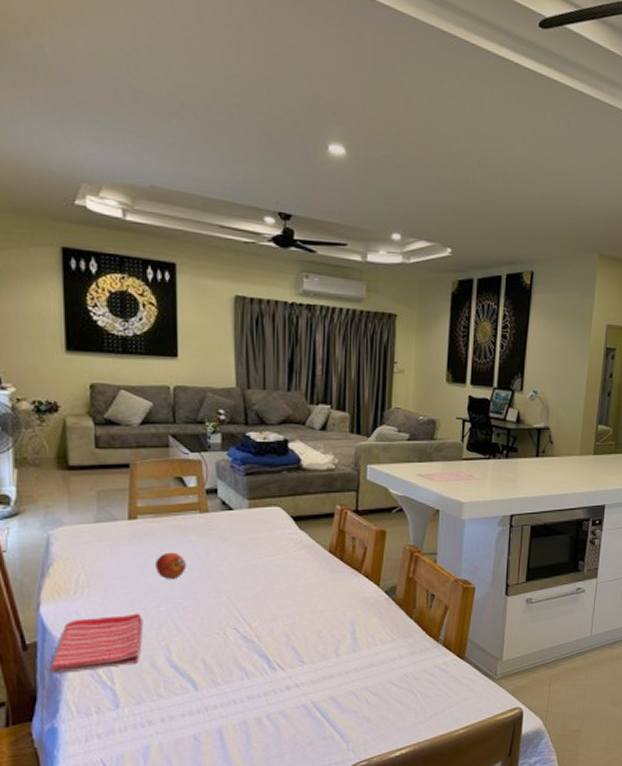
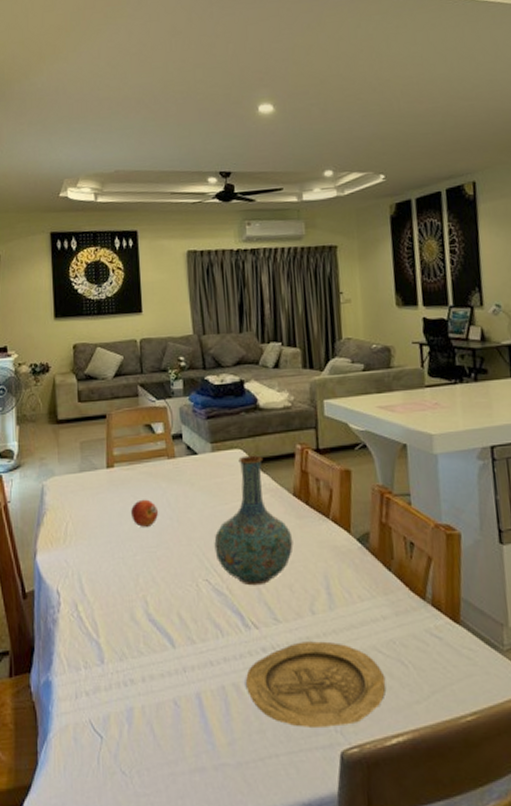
dish towel: present [50,613,144,674] -> none [45,562,123,624]
vase: none [245,513,325,633] -> present [214,455,293,586]
plate: none [269,678,396,749] -> present [246,641,386,727]

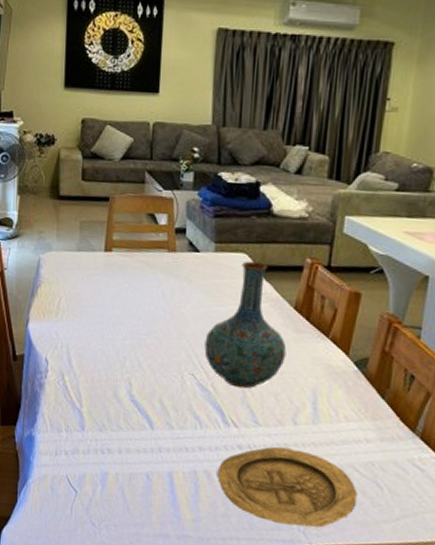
fruit: present [131,499,159,527] -> none [124,287,153,315]

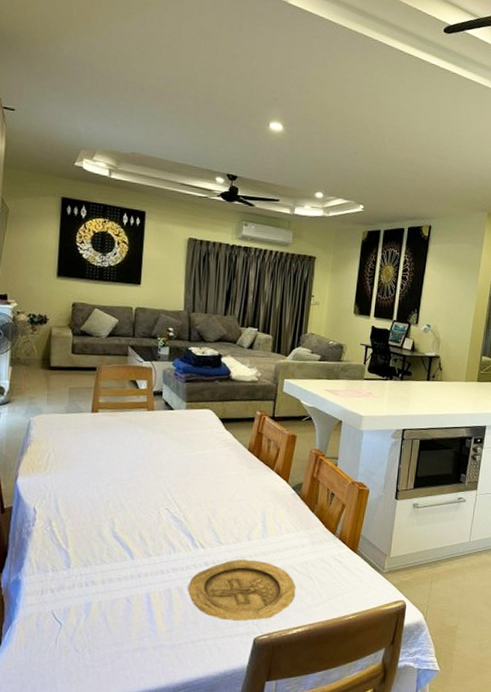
vase: present [204,261,287,389] -> none [177,415,243,516]

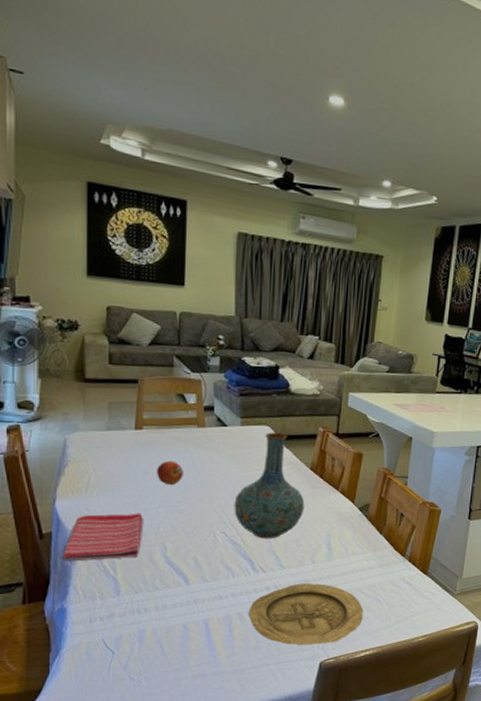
dish towel: none [20,489,96,535] -> present [62,513,144,562]
fruit: none [109,441,134,464] -> present [157,460,185,485]
vase: none [177,415,243,516] -> present [234,432,305,539]

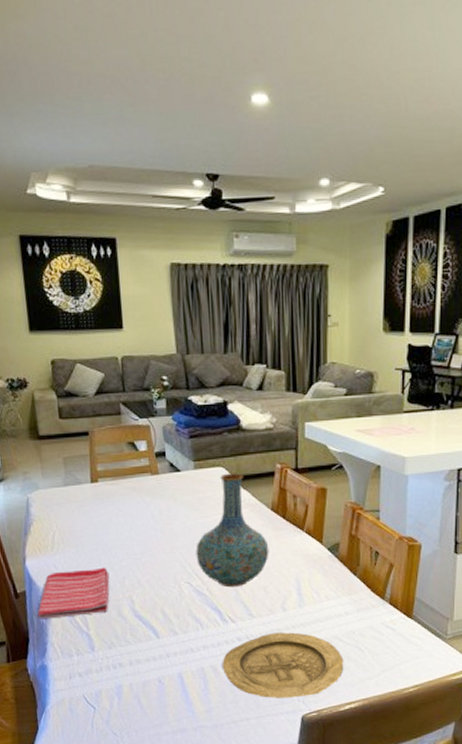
fruit: present [157,460,185,485] -> none [116,512,143,537]

